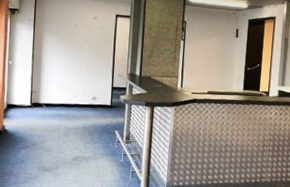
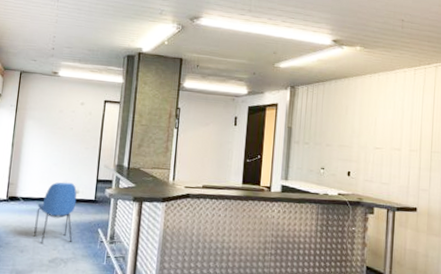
chair: none [57,89,95,145] -> present [34,182,77,244]

